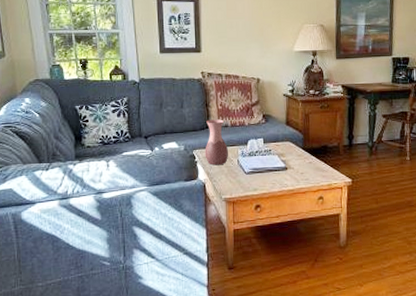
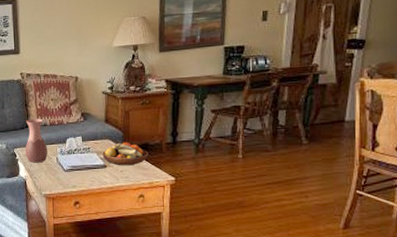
fruit bowl: none [283,144,328,168] -> present [102,142,149,166]

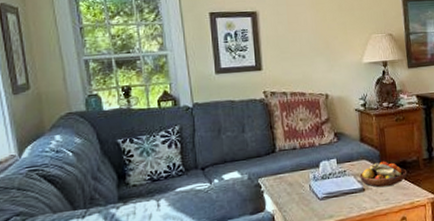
vase: present [25,118,48,163] -> none [271,141,299,194]

